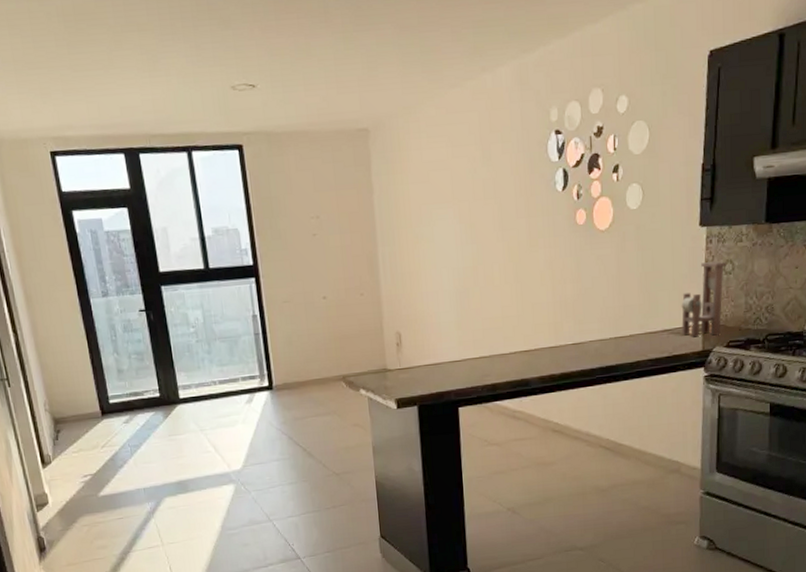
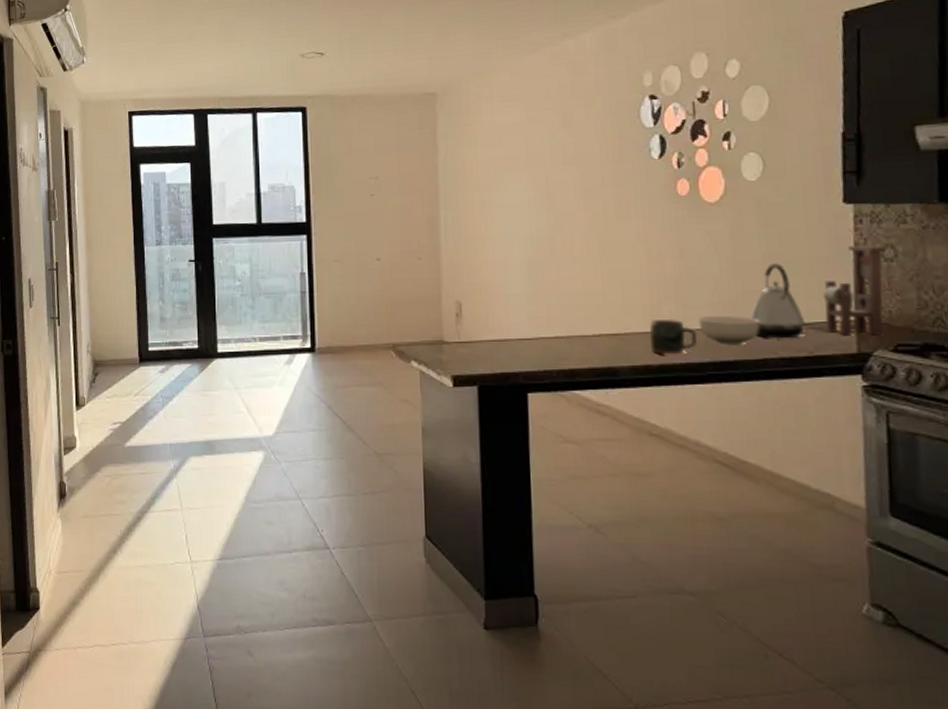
mug: none [553,333,590,365] -> present [649,318,697,355]
bowl: none [590,327,636,353] -> present [698,316,760,346]
kettle: none [628,281,668,344] -> present [749,263,806,338]

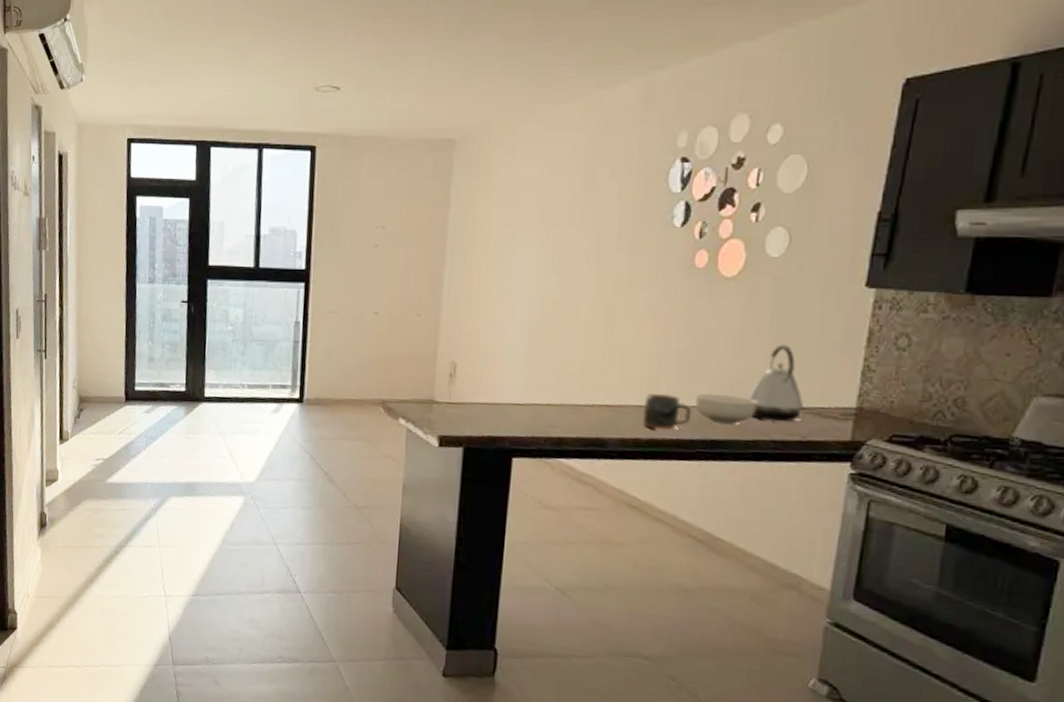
paper towel holder: present [822,245,886,336] -> none [823,332,900,425]

